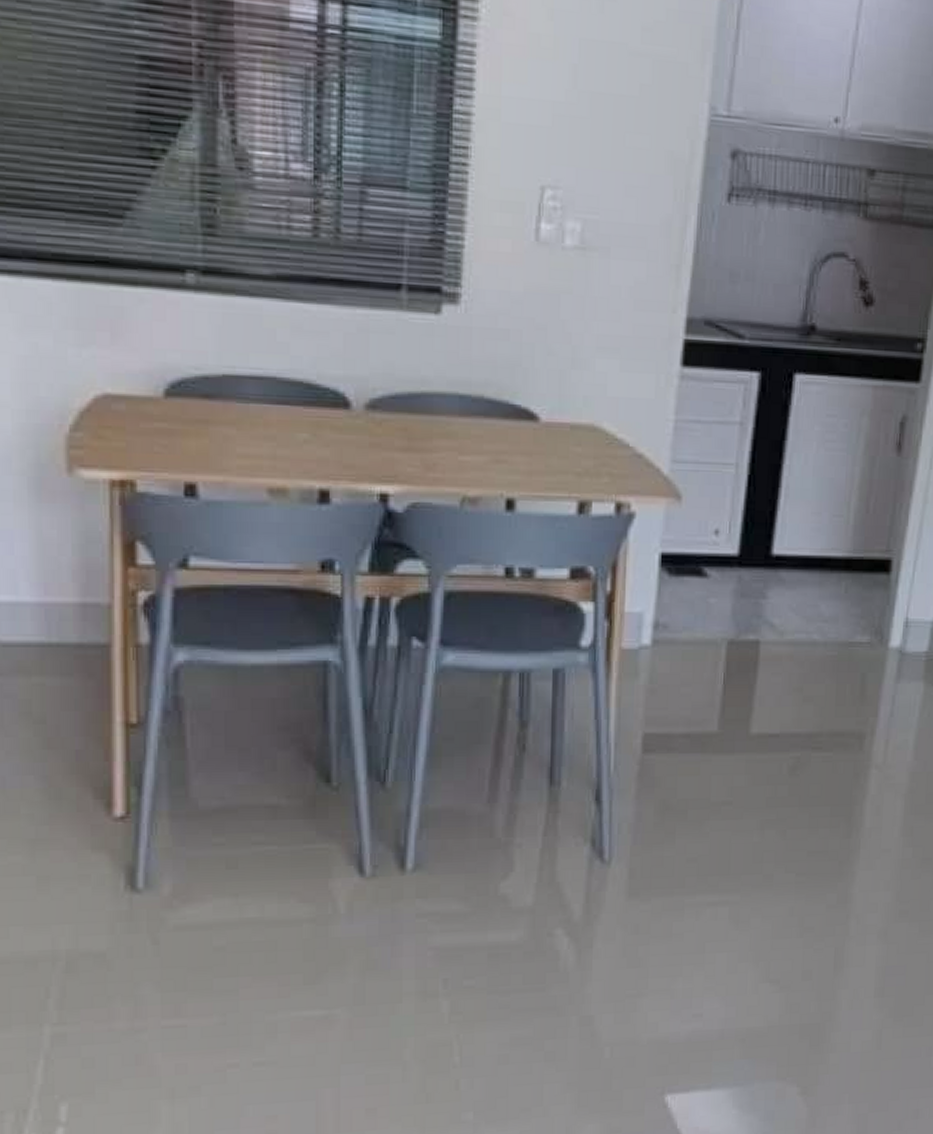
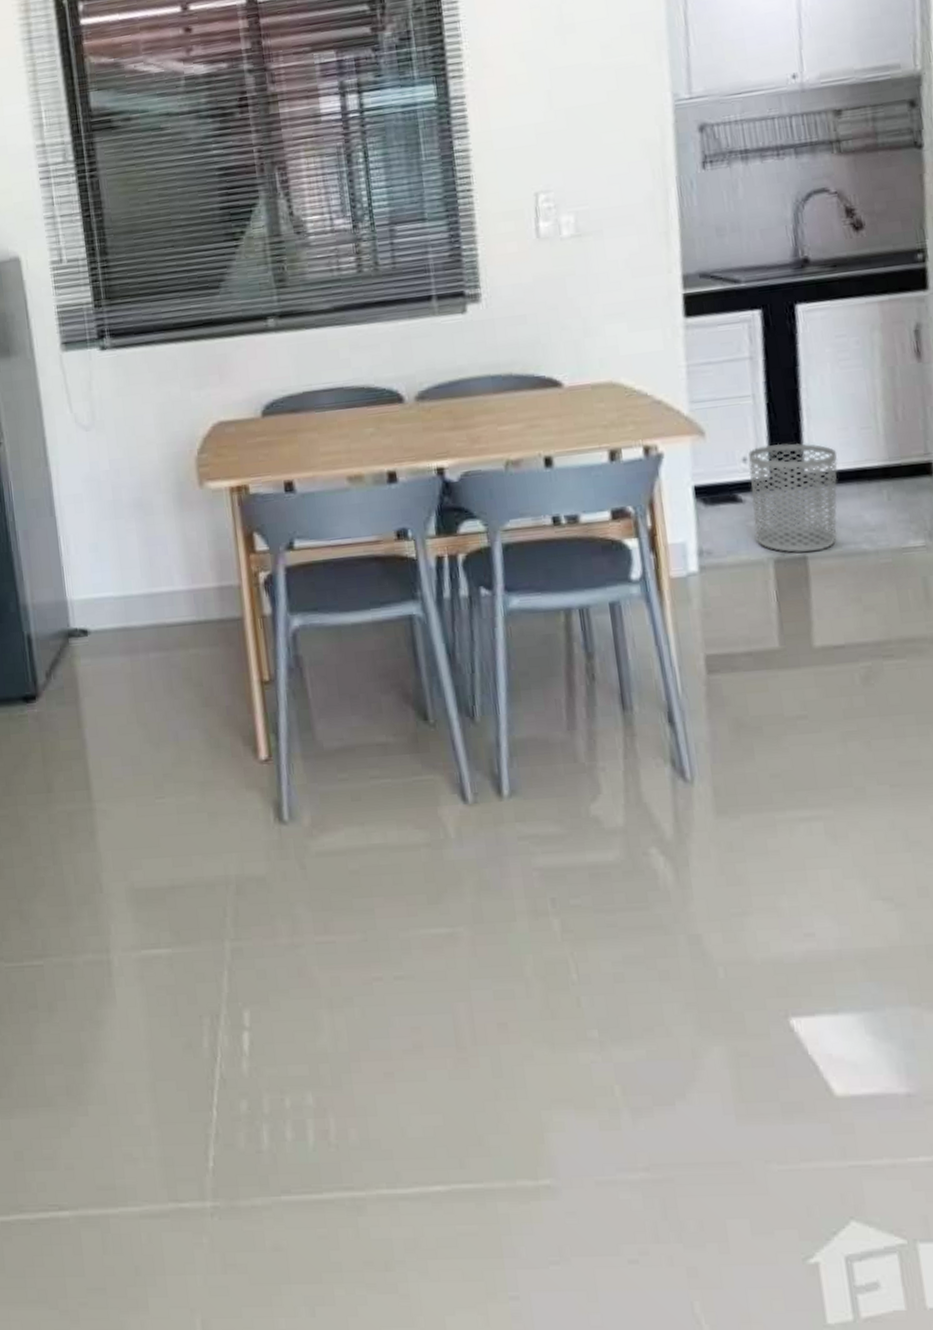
waste bin: none [714,519,807,637] -> present [748,443,838,553]

